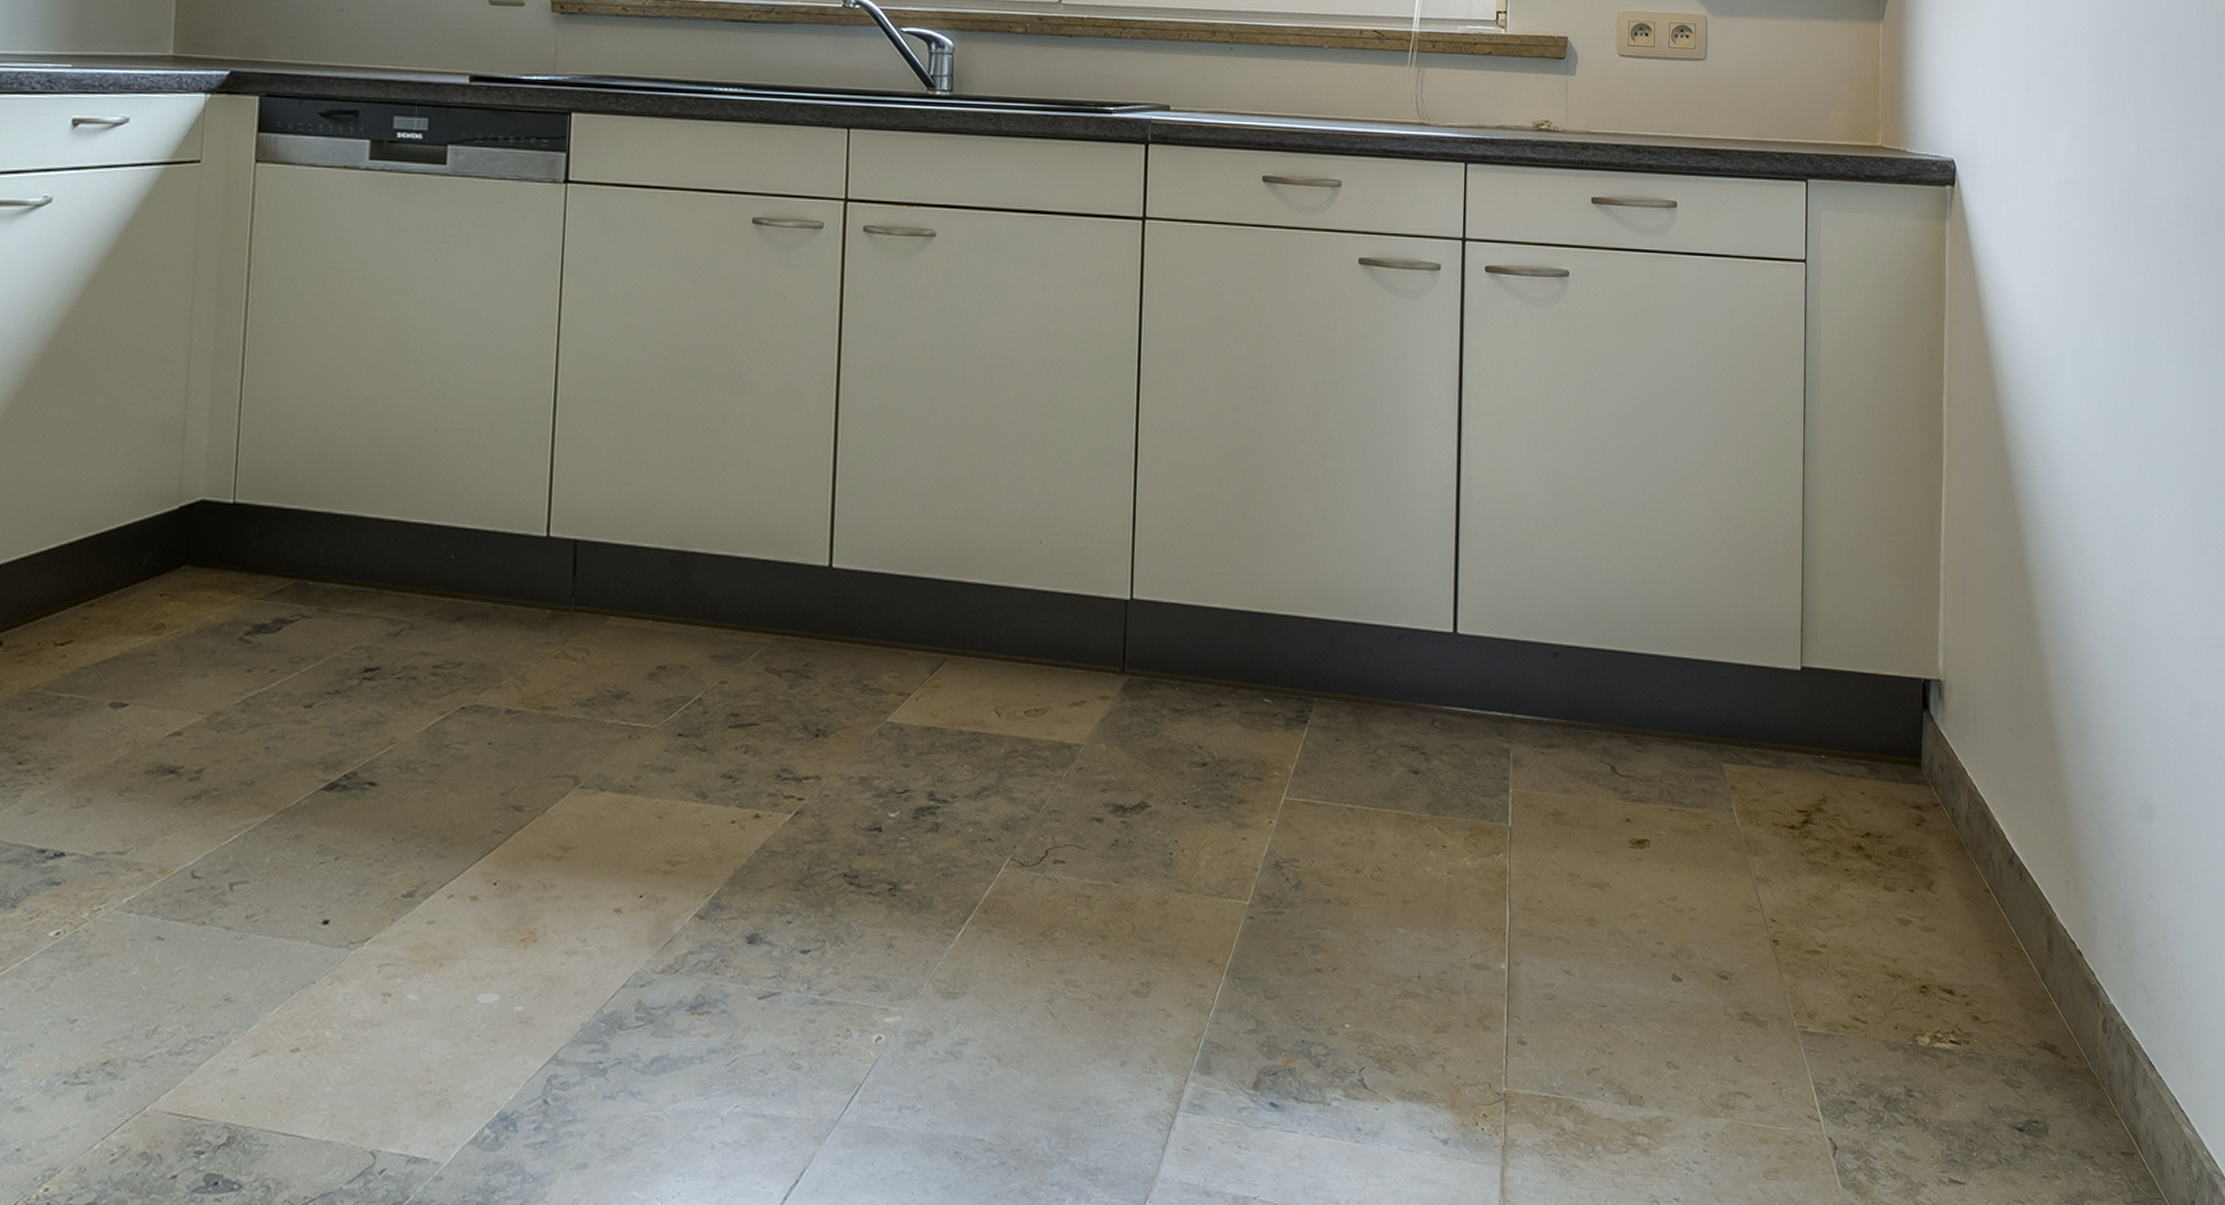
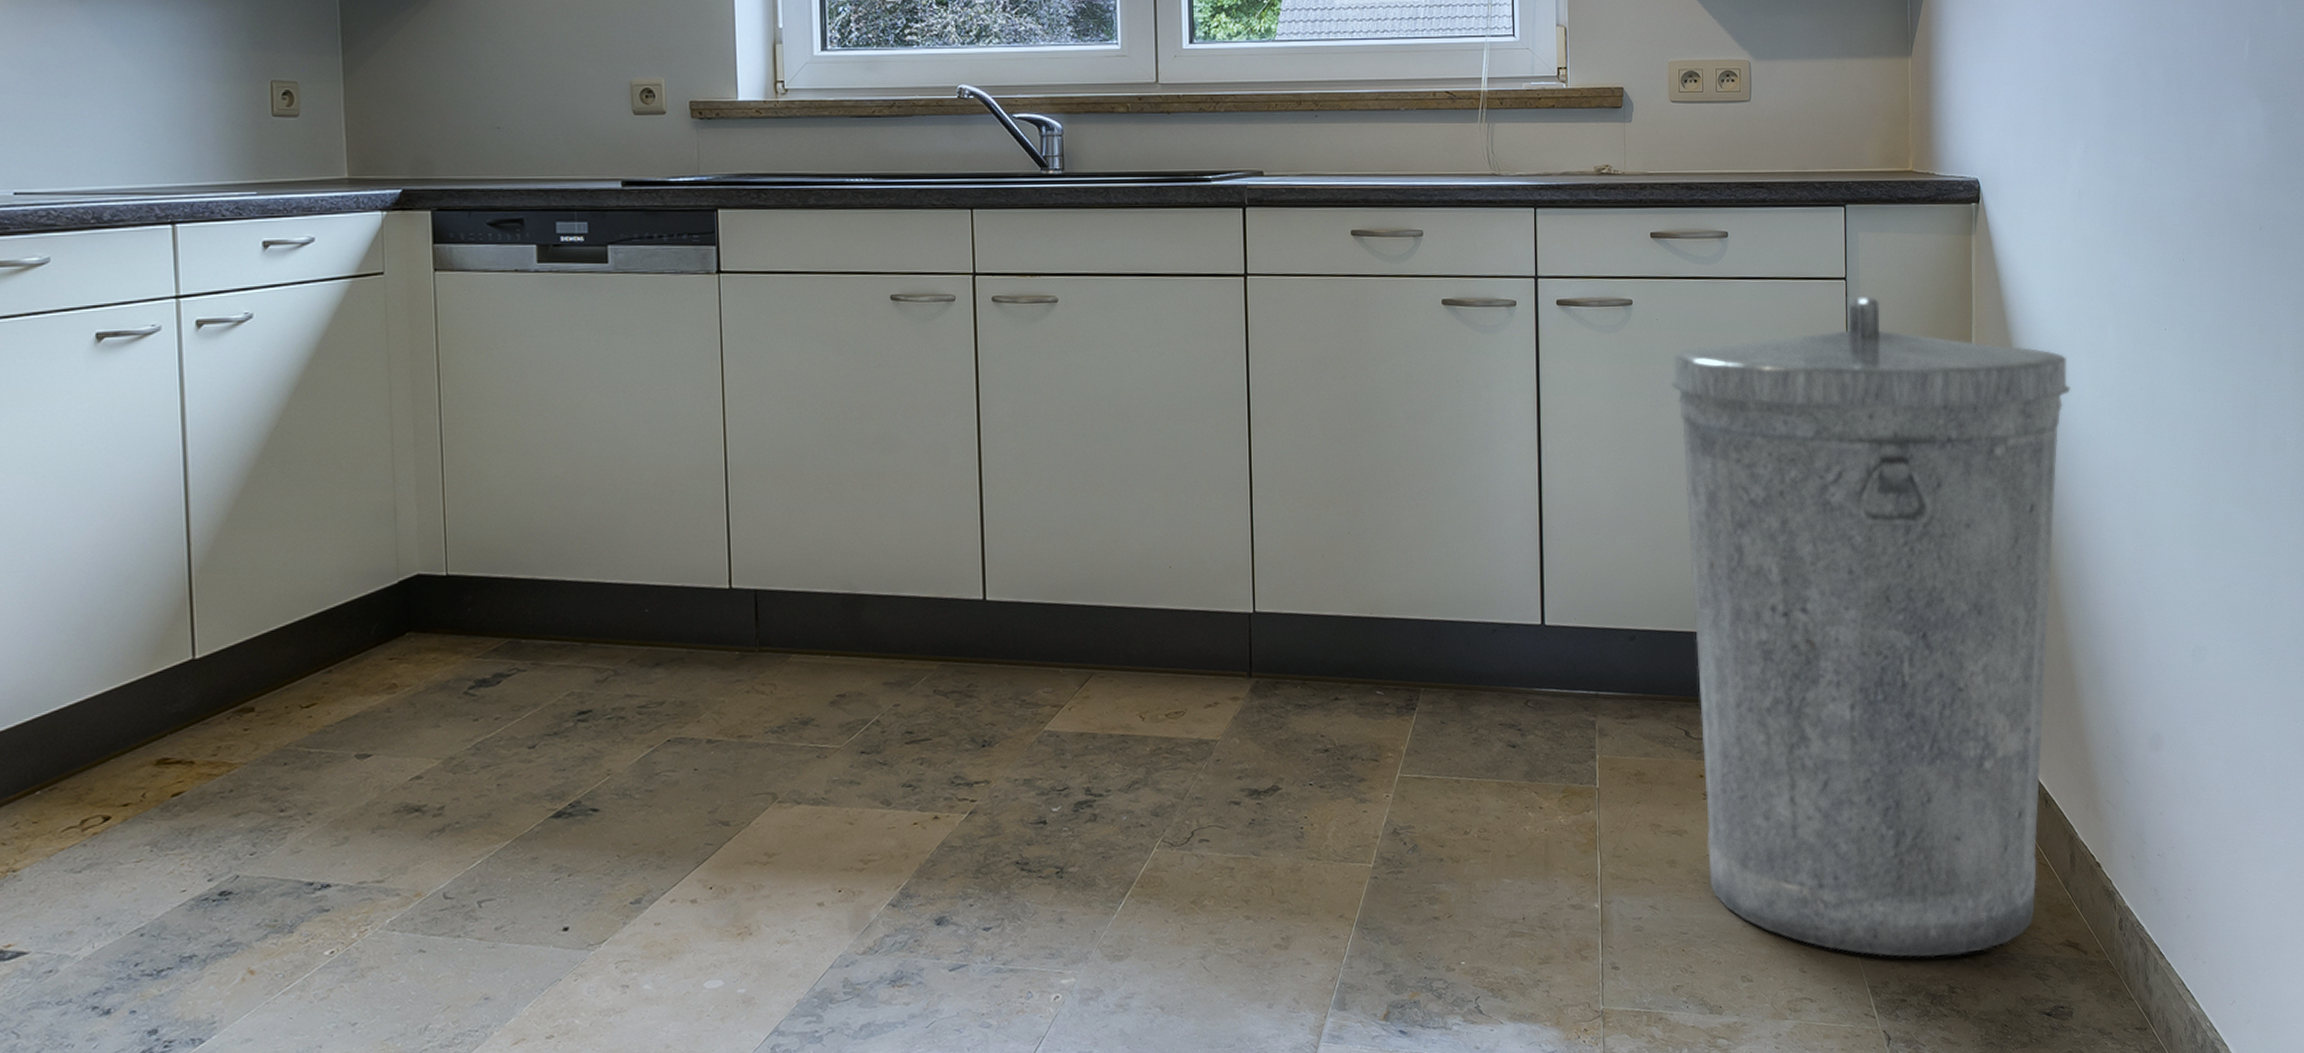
trash can: none [1608,281,2053,1053] -> present [1670,295,2070,958]

